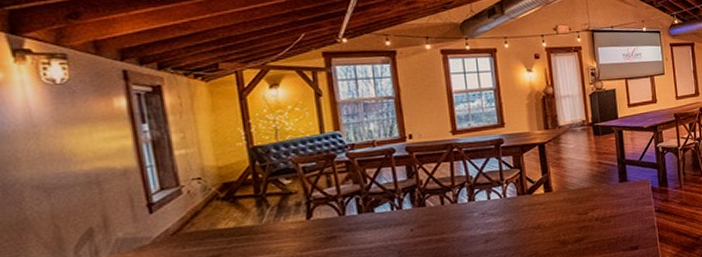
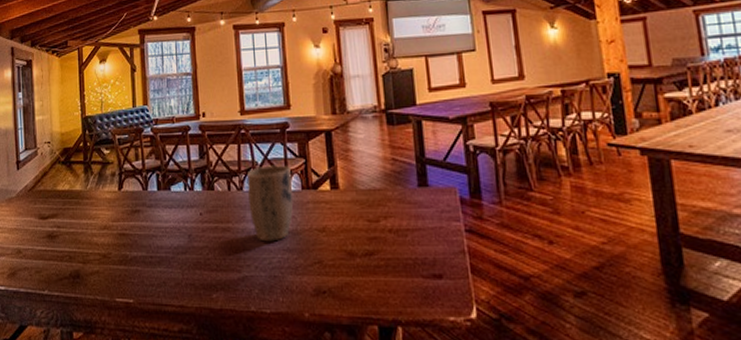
plant pot: none [461,176,510,246] -> present [246,165,294,242]

